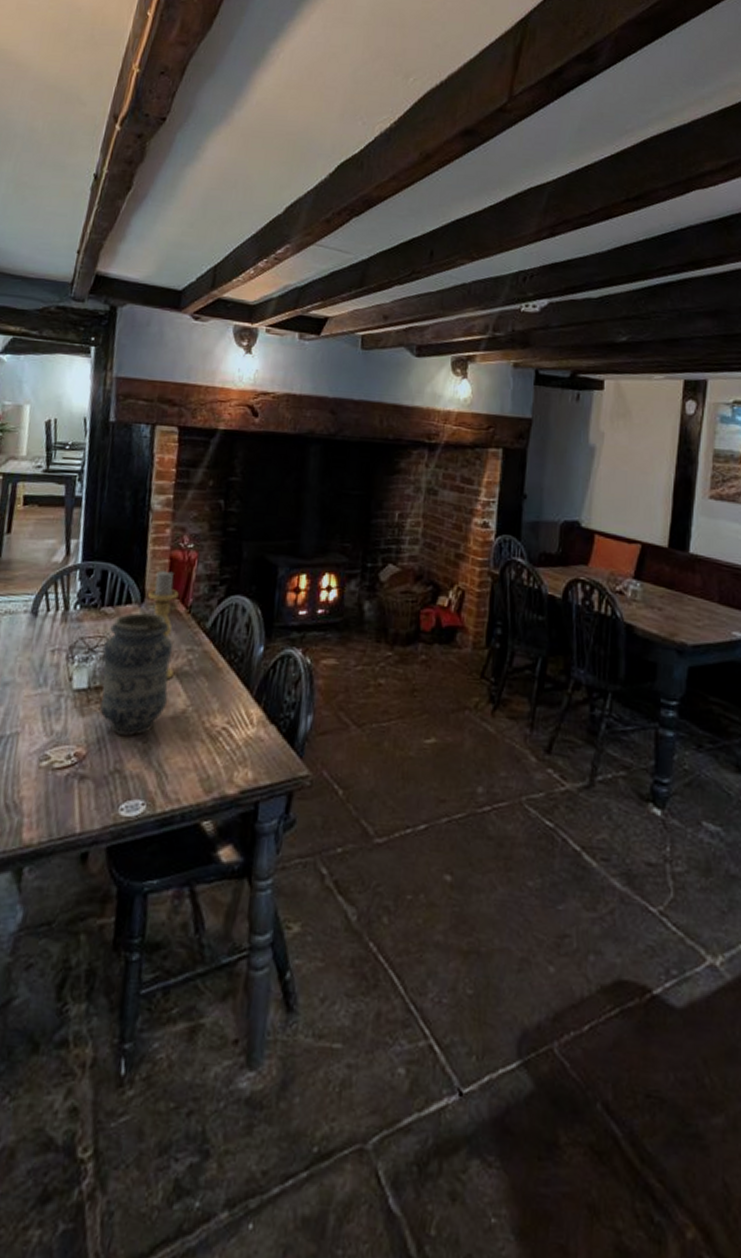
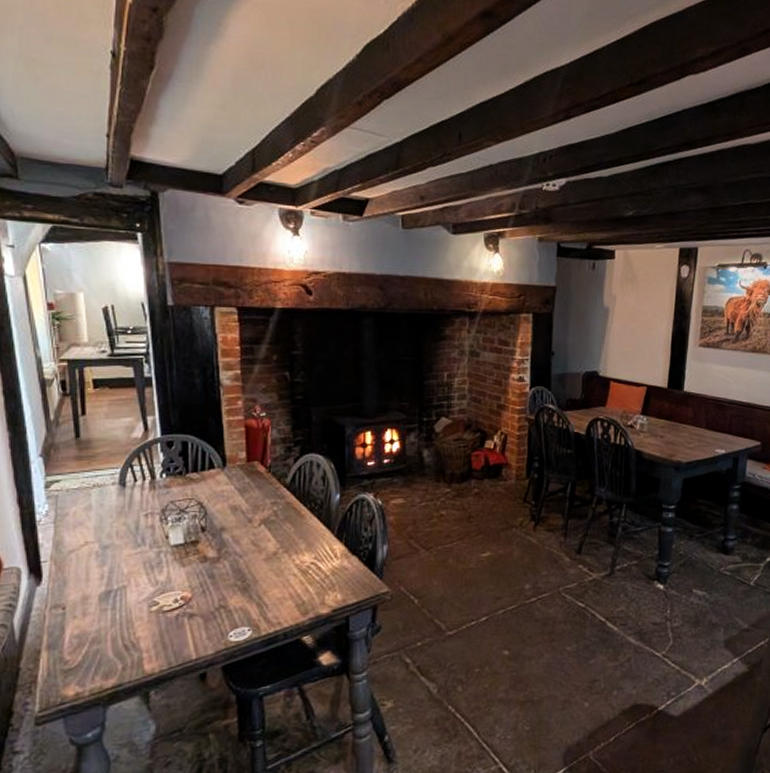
vase: present [100,612,174,737] -> none [193,475,259,579]
candle holder: present [148,569,179,680] -> none [229,436,261,529]

